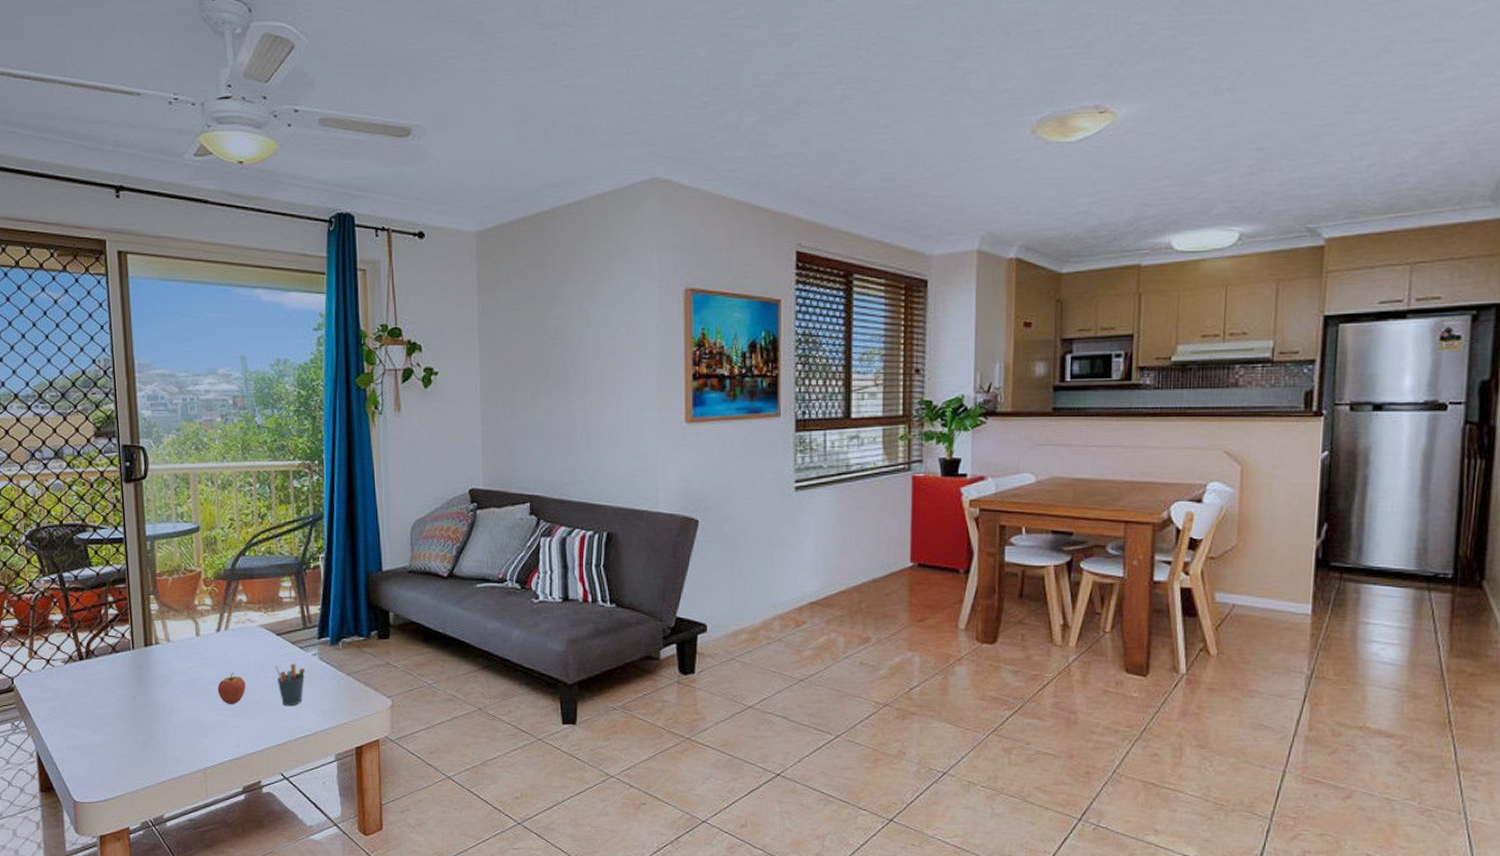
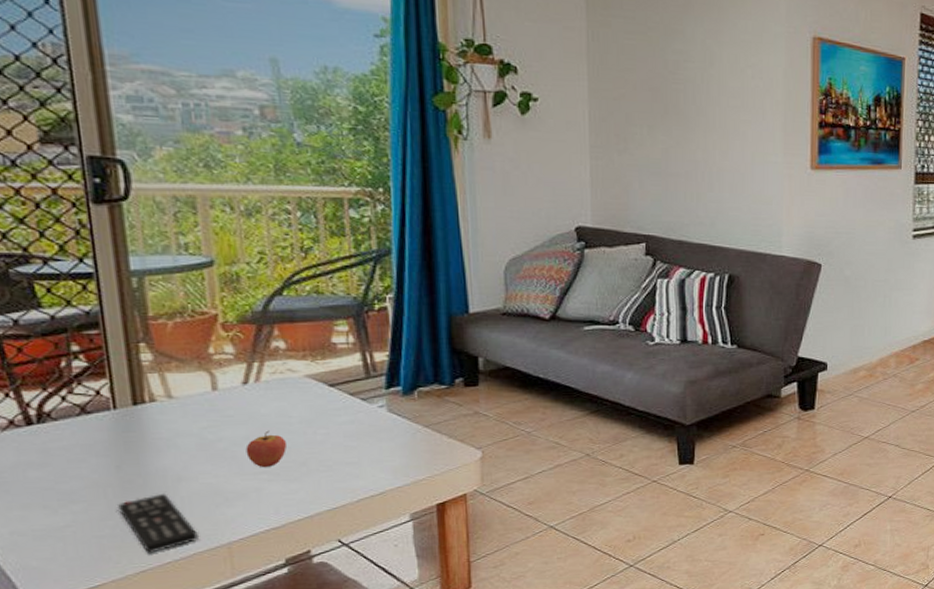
remote control: none [132,722,185,772] -> present [117,494,200,553]
pen holder: present [275,663,306,706] -> none [327,417,370,465]

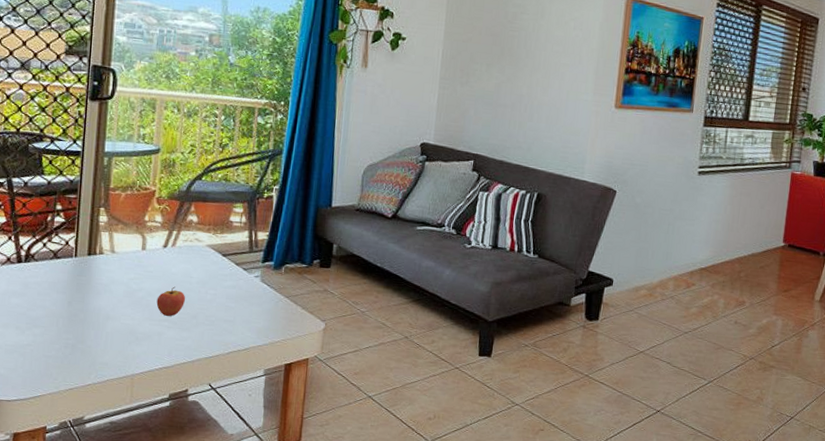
remote control: present [117,494,200,553] -> none [63,328,114,375]

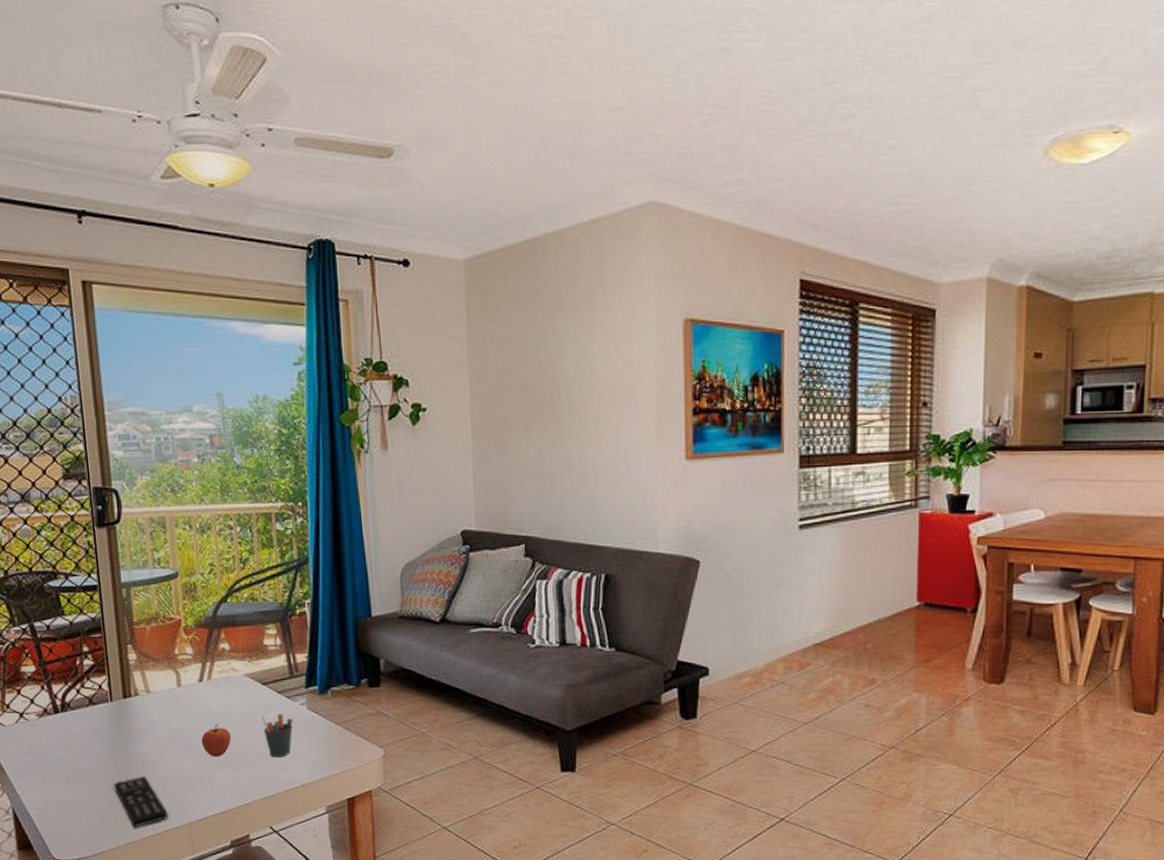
remote control: none [63,328,114,375] -> present [113,776,169,828]
pen holder: none [216,282,246,322] -> present [261,714,294,758]

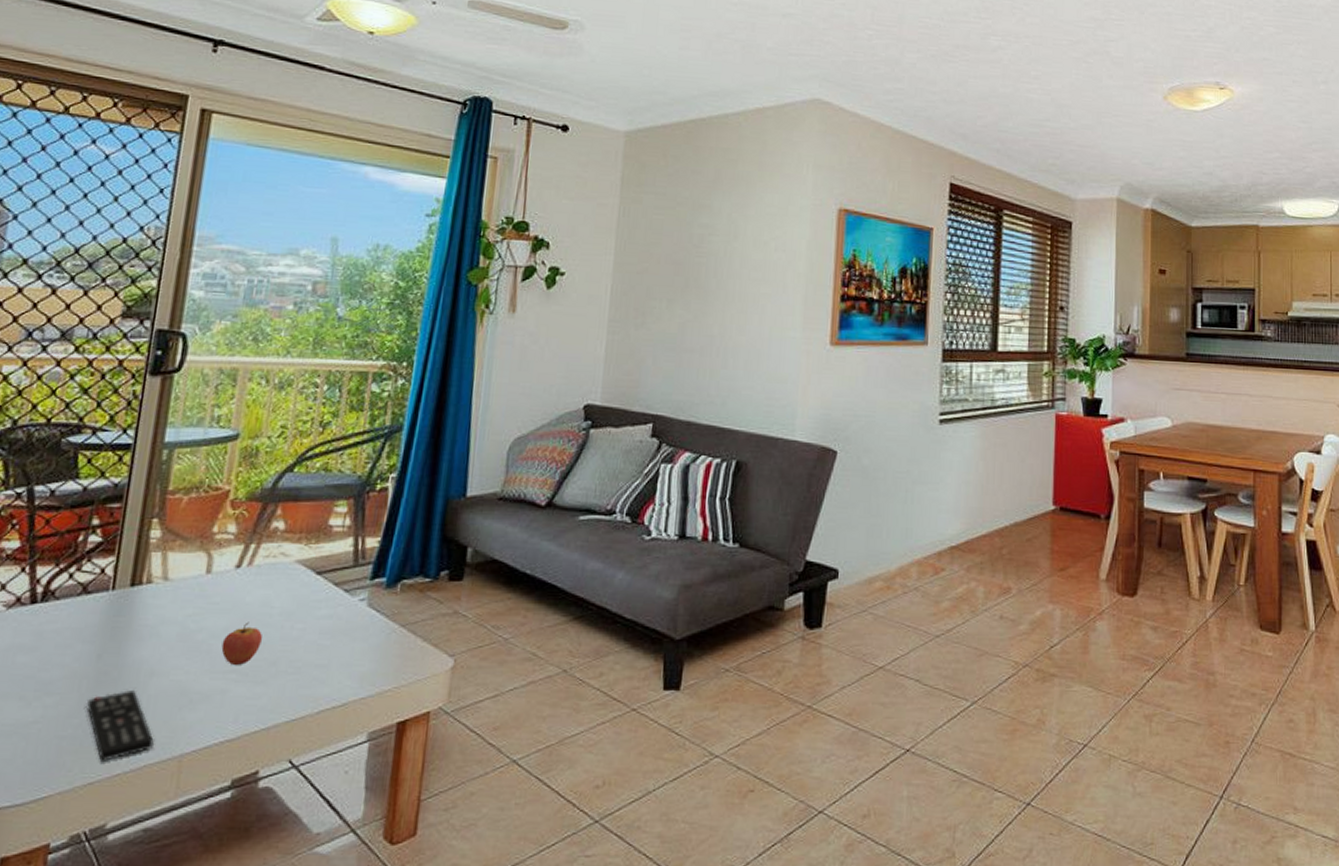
pen holder: present [261,714,294,758] -> none [306,611,347,668]

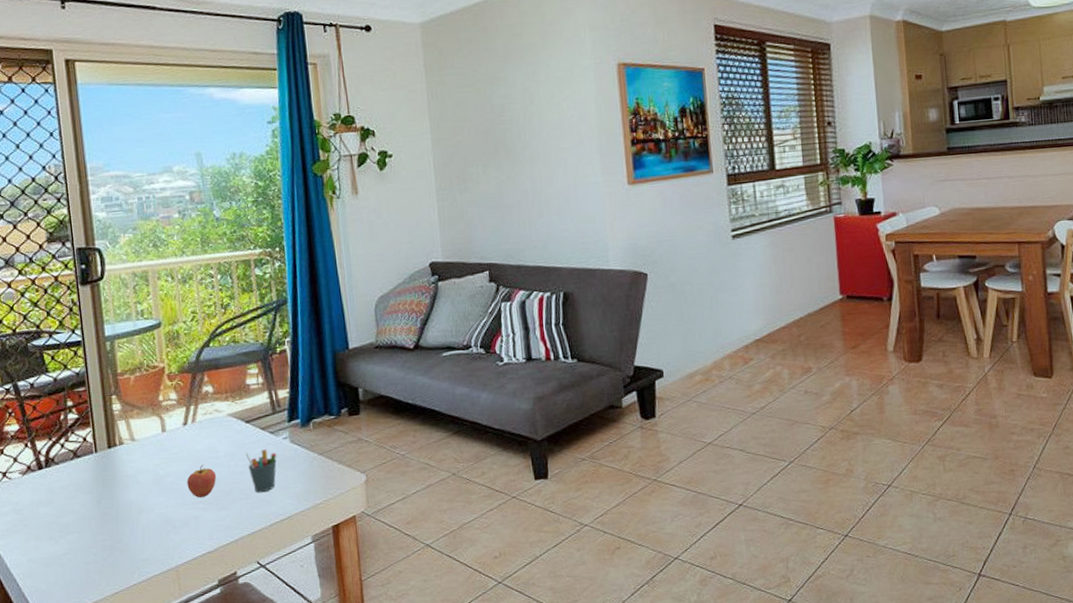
remote control: present [86,690,155,761] -> none [98,524,156,577]
pen holder: none [306,611,347,668] -> present [245,449,277,493]

